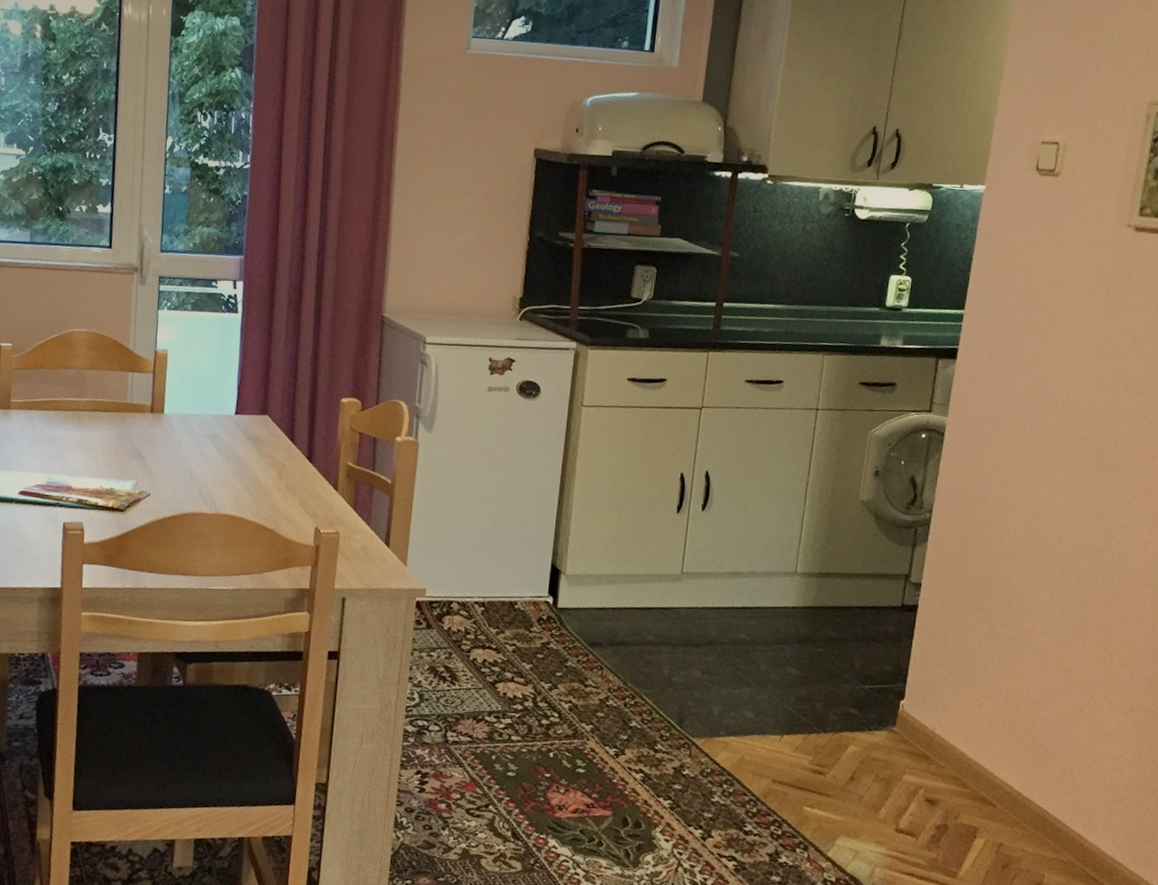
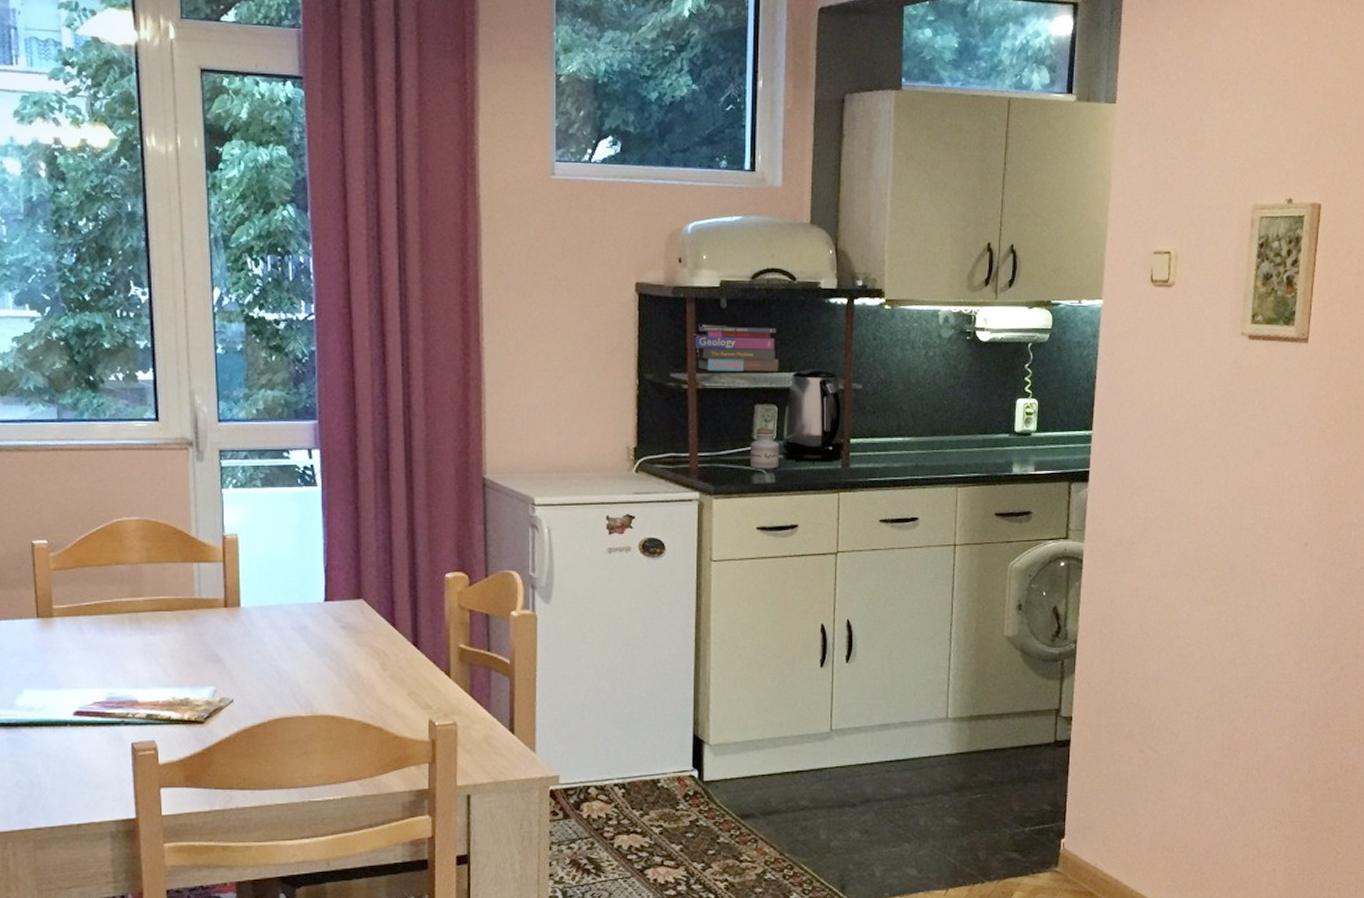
jar: none [626,287,656,326] -> present [751,428,780,469]
kettle: none [657,235,719,323] -> present [782,368,843,463]

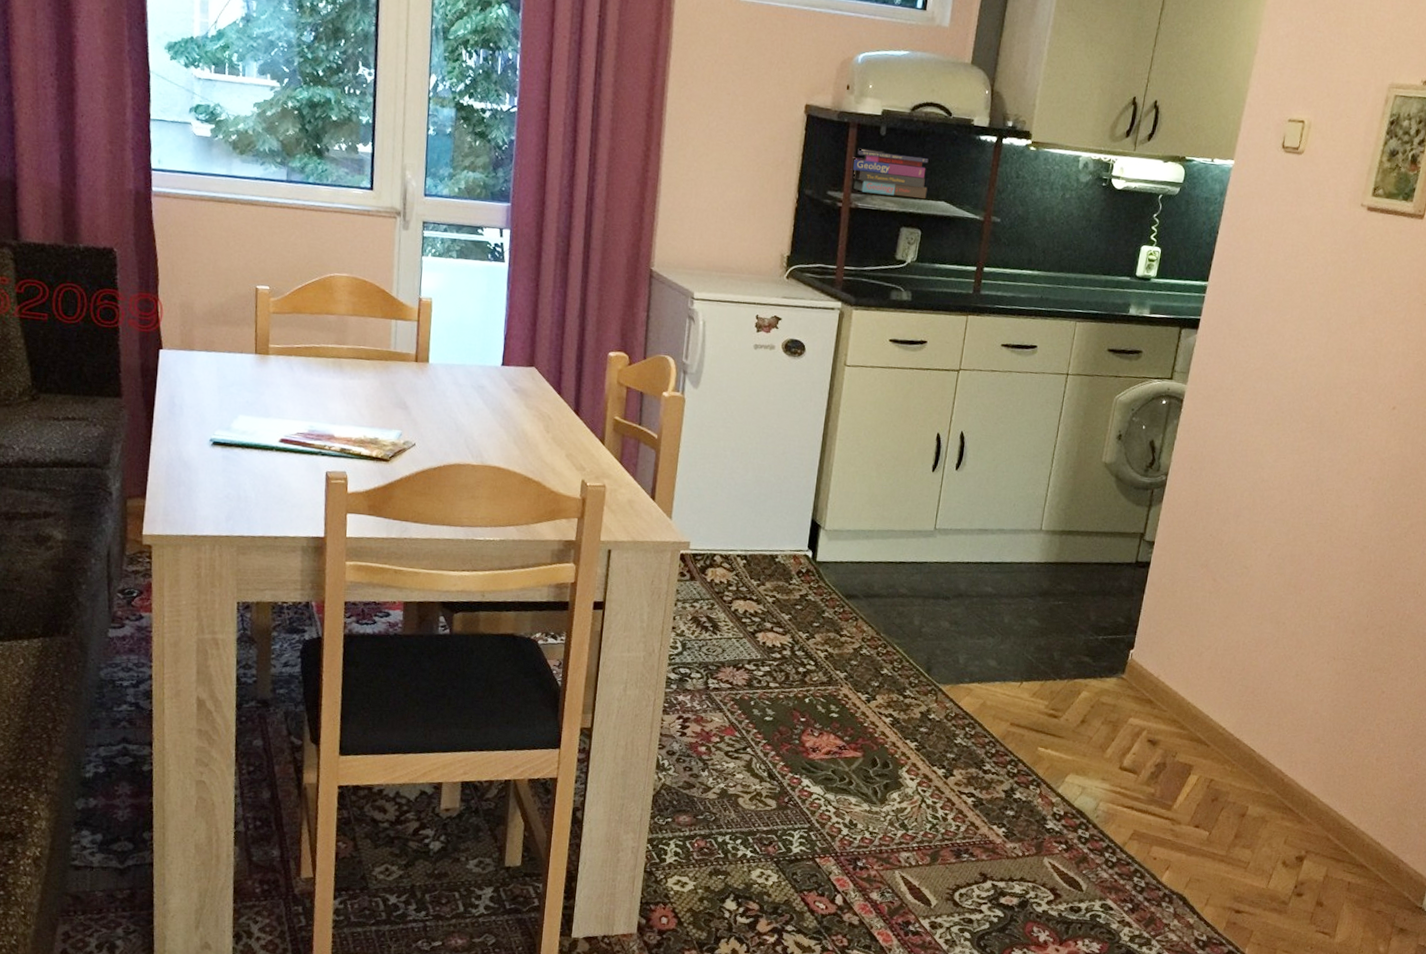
jar: present [751,428,780,469] -> none [890,249,919,288]
kettle: present [782,368,843,463] -> none [920,199,981,287]

